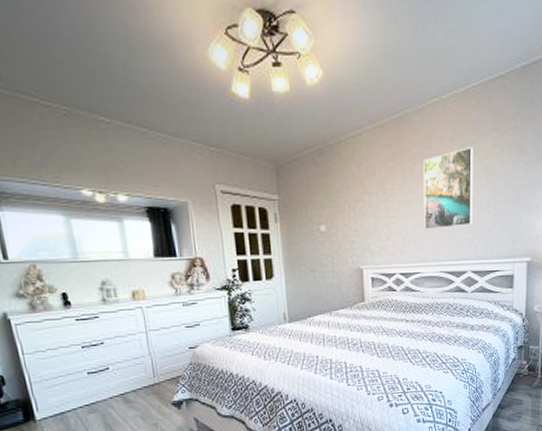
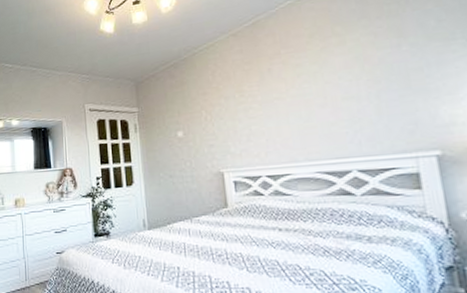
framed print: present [423,147,473,230] -> none [282,39,351,128]

